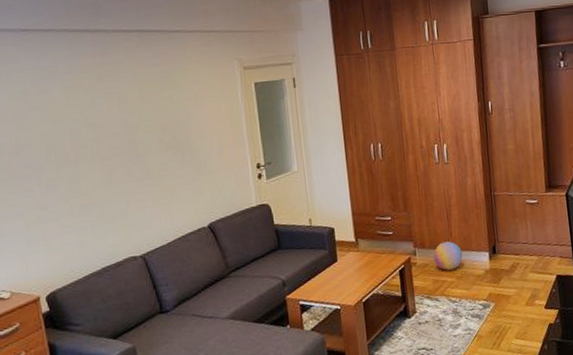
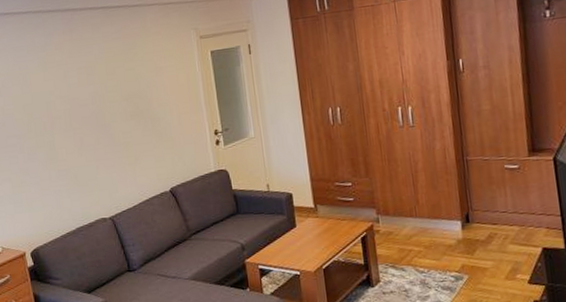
ball: present [433,241,463,270] -> none [398,208,431,239]

